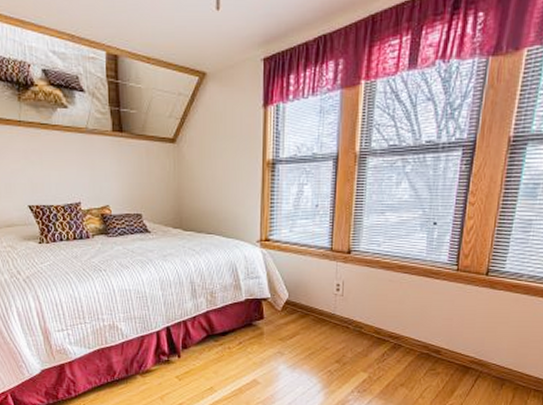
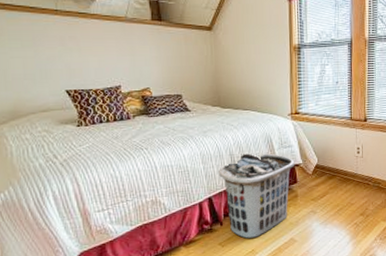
clothes hamper: none [178,282,262,376] -> present [219,153,295,239]

